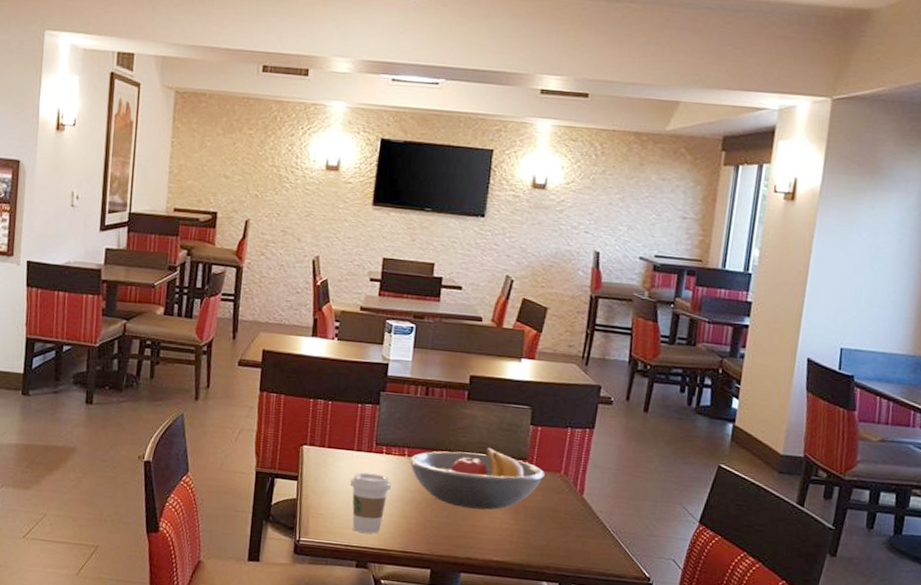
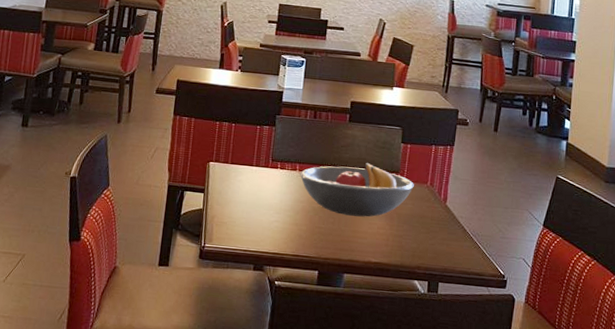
coffee cup: present [349,472,391,534] -> none [249,185,284,240]

